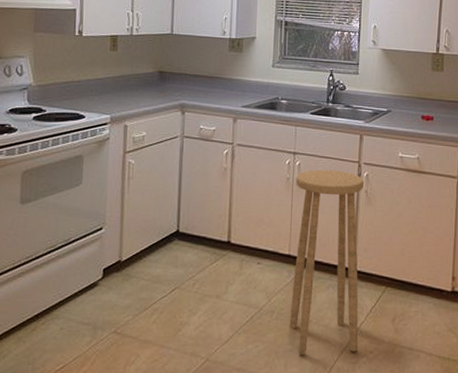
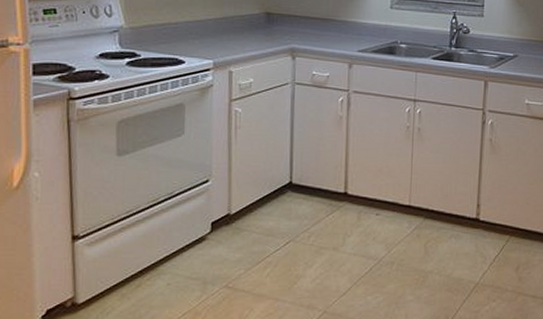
stool: present [289,169,364,356] -> none [409,117,488,306]

